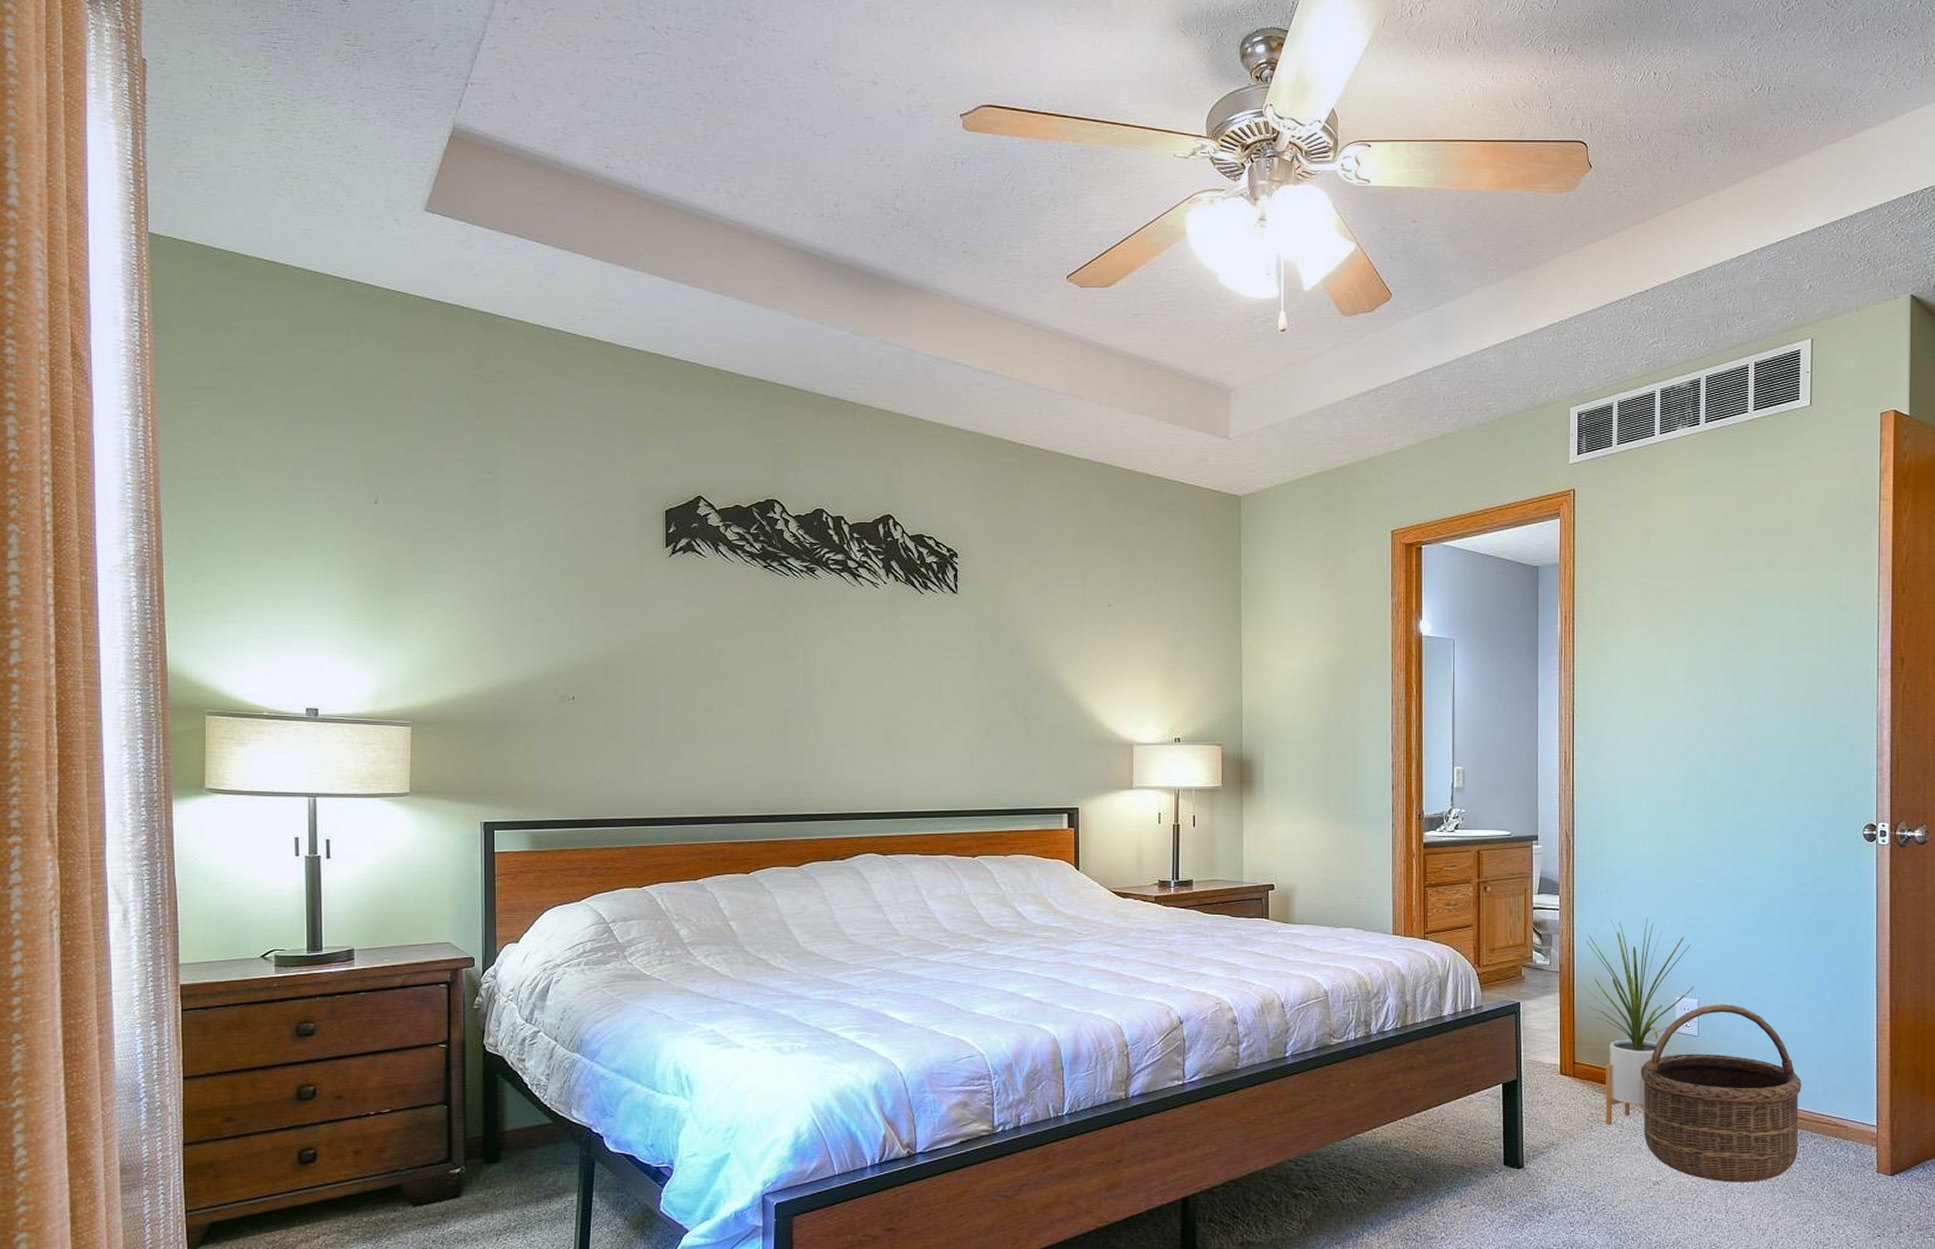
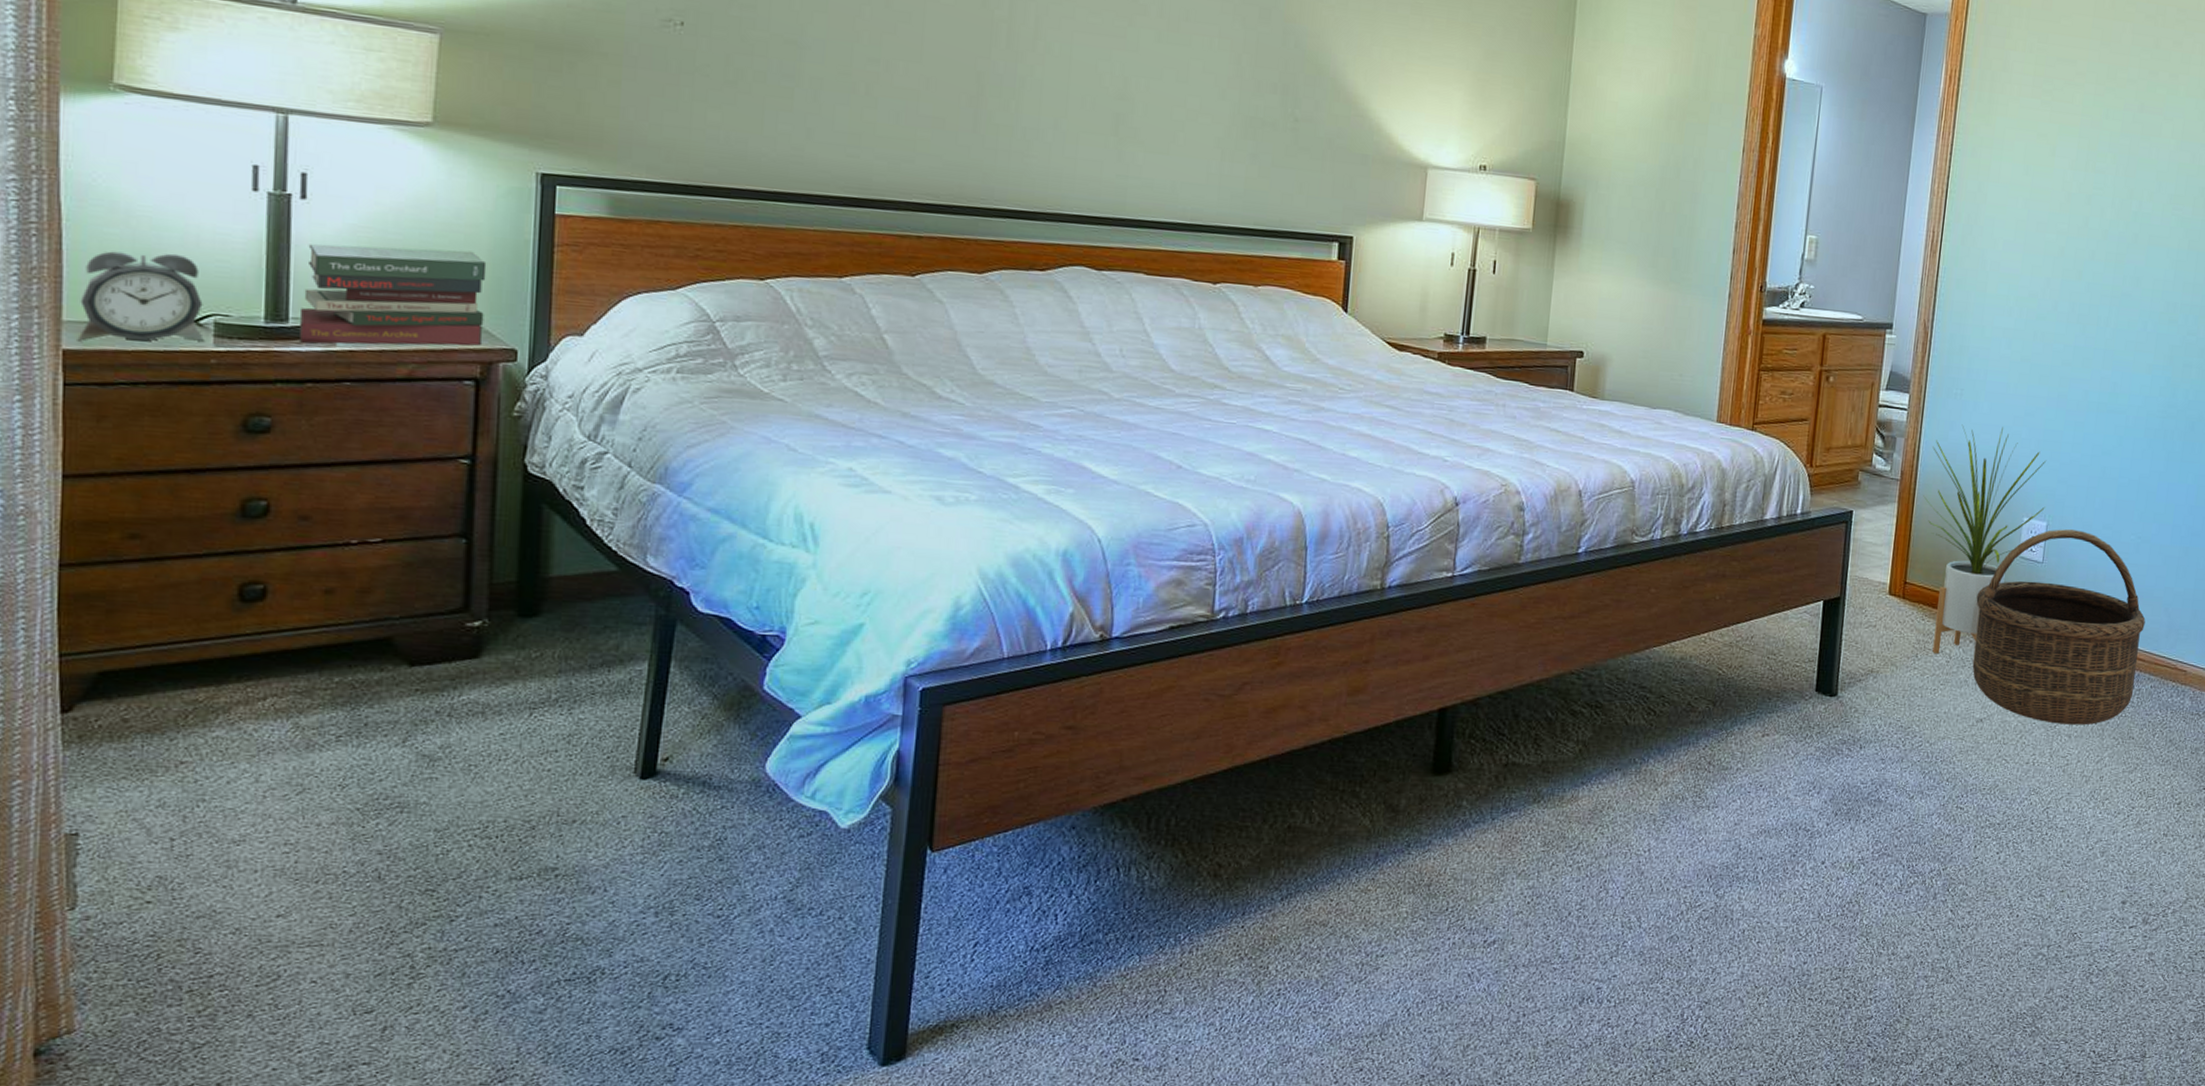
alarm clock: none [189,907,269,978] -> present [77,251,204,343]
books: none [329,886,451,966] -> present [298,244,487,346]

